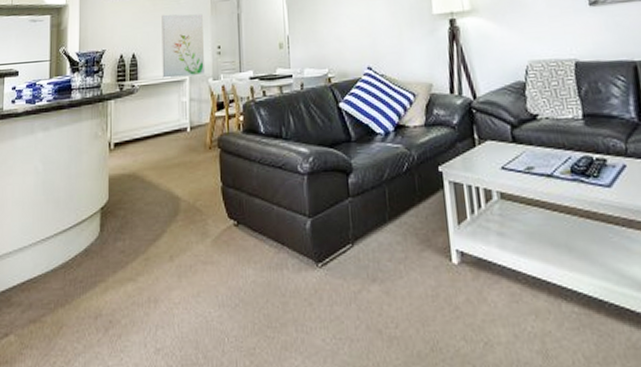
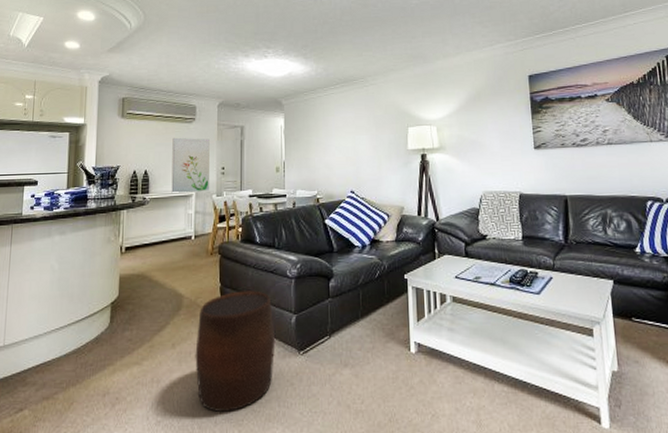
stool: none [196,190,289,338] -> present [195,290,276,412]

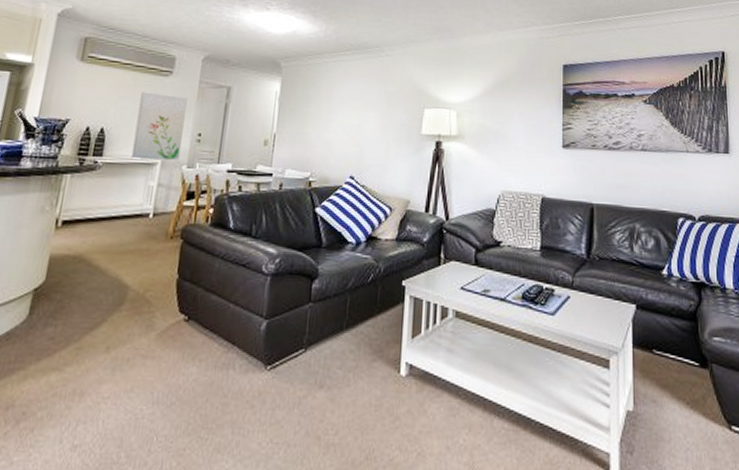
stool: present [195,290,276,412] -> none [131,286,239,437]

